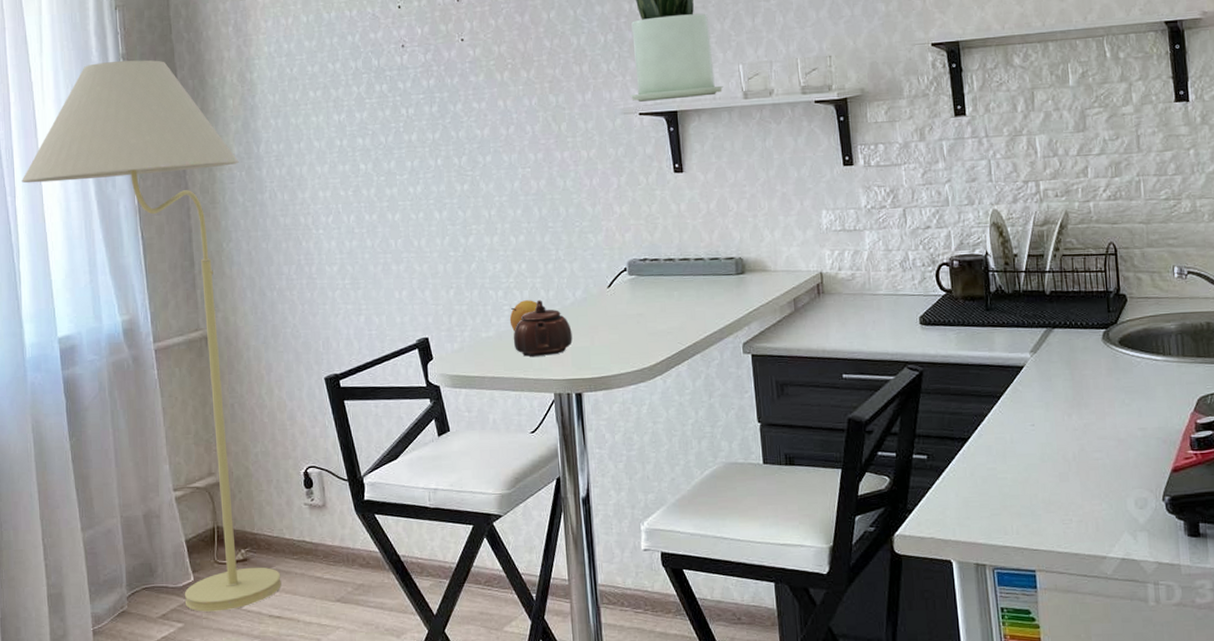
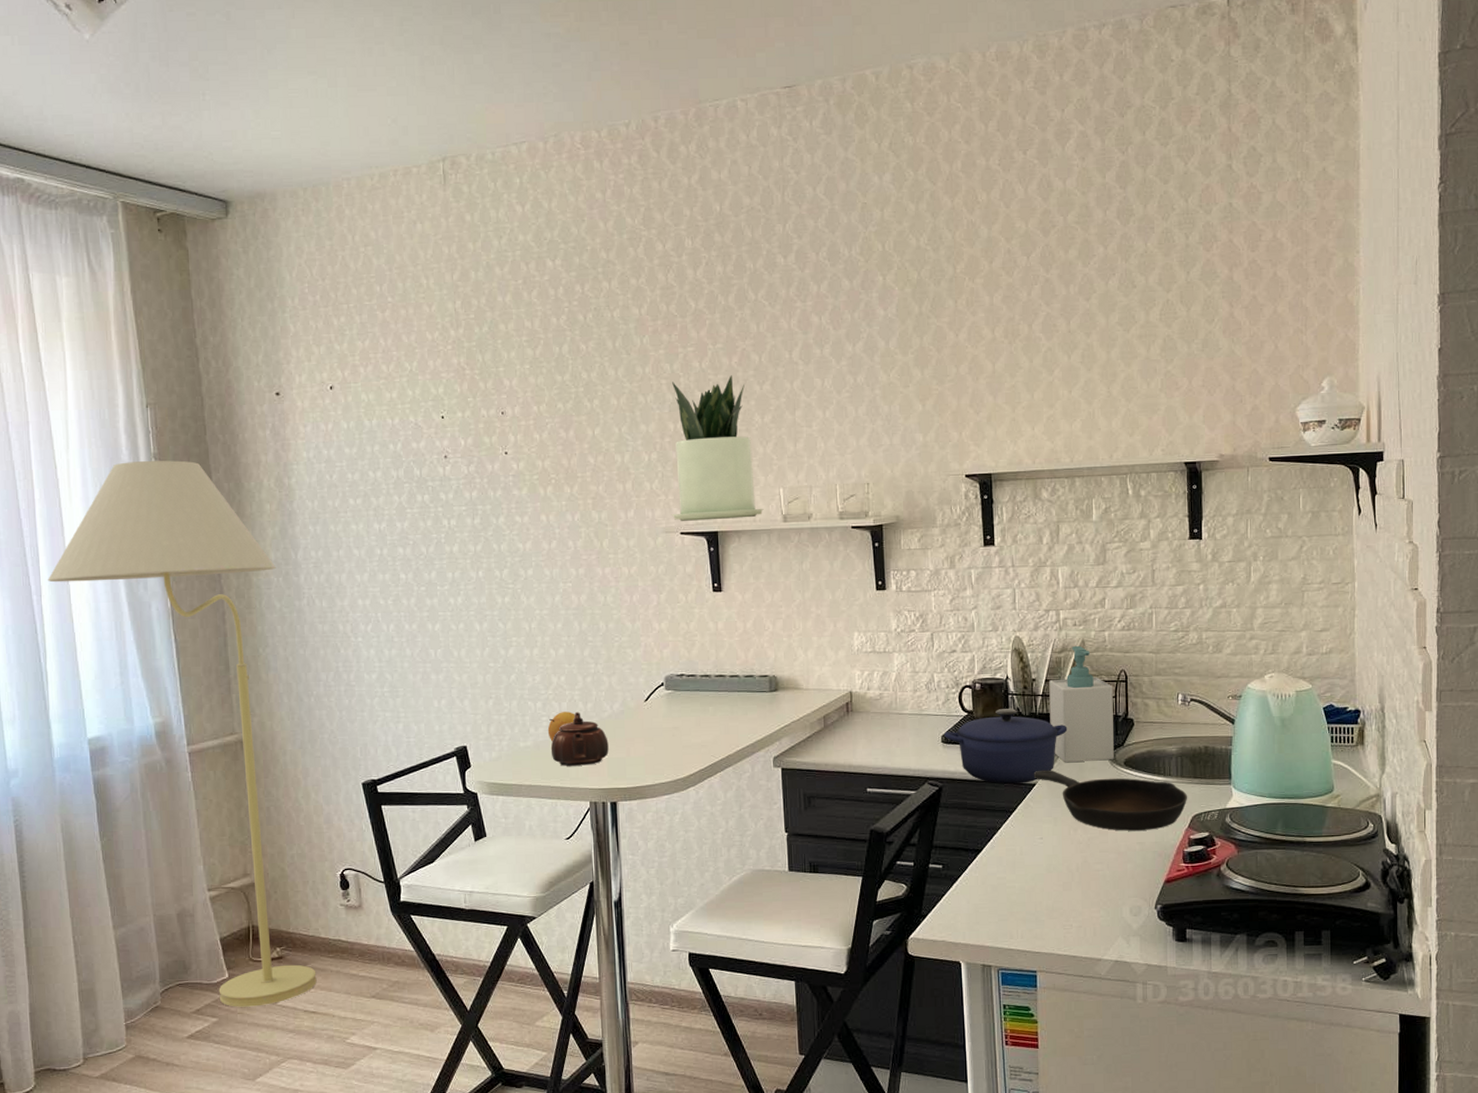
cooking pot: none [922,286,1055,367] -> present [944,709,1068,784]
frying pan: none [1020,351,1192,416] -> present [1033,769,1188,831]
soap bottle: none [1032,217,1107,342] -> present [1049,645,1114,762]

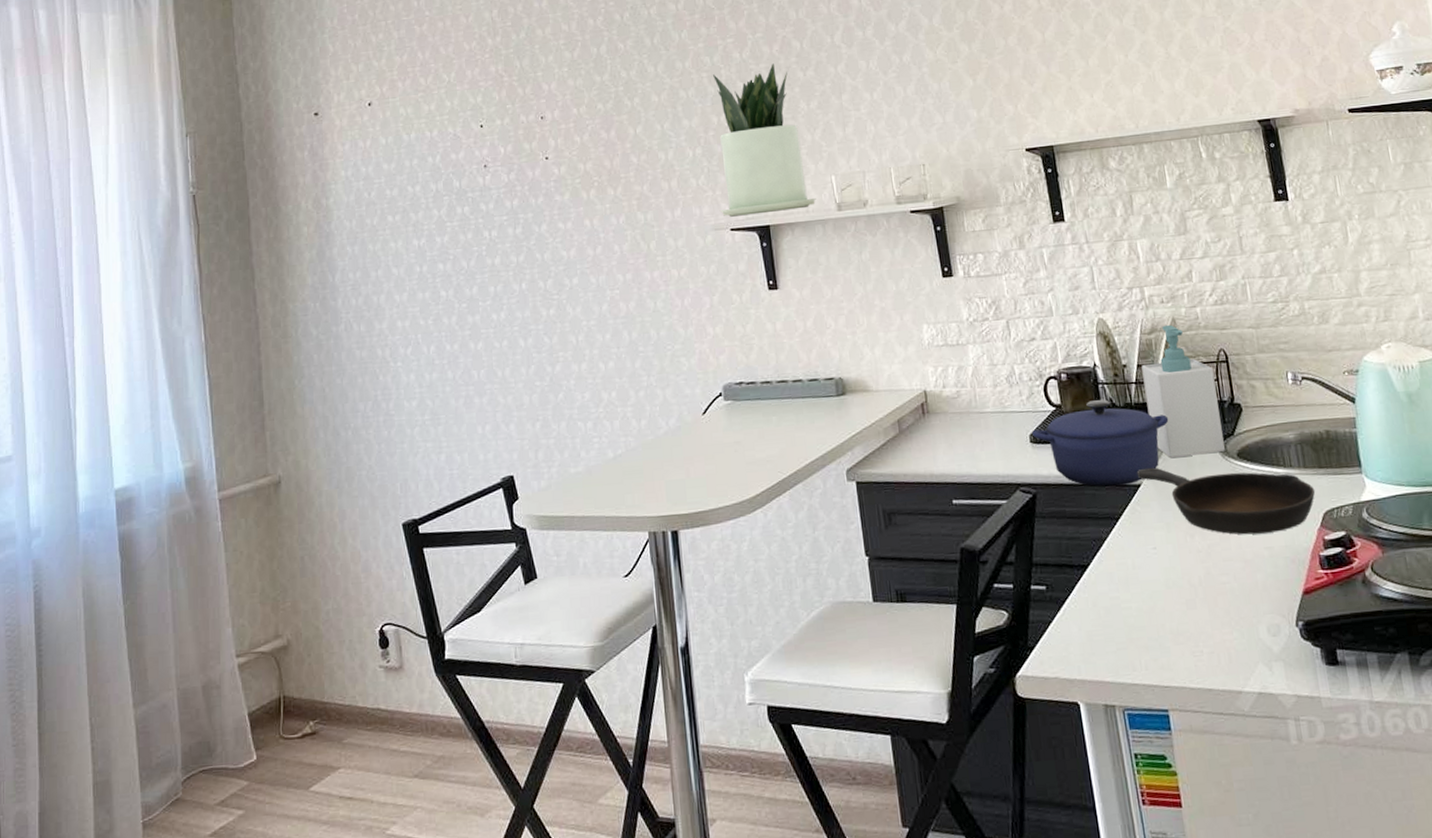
floor lamp: present [48,460,317,1007] -> none [81,188,354,796]
fruit: present [547,712,575,742] -> none [599,431,629,466]
teapot: present [550,711,609,766] -> none [603,430,667,493]

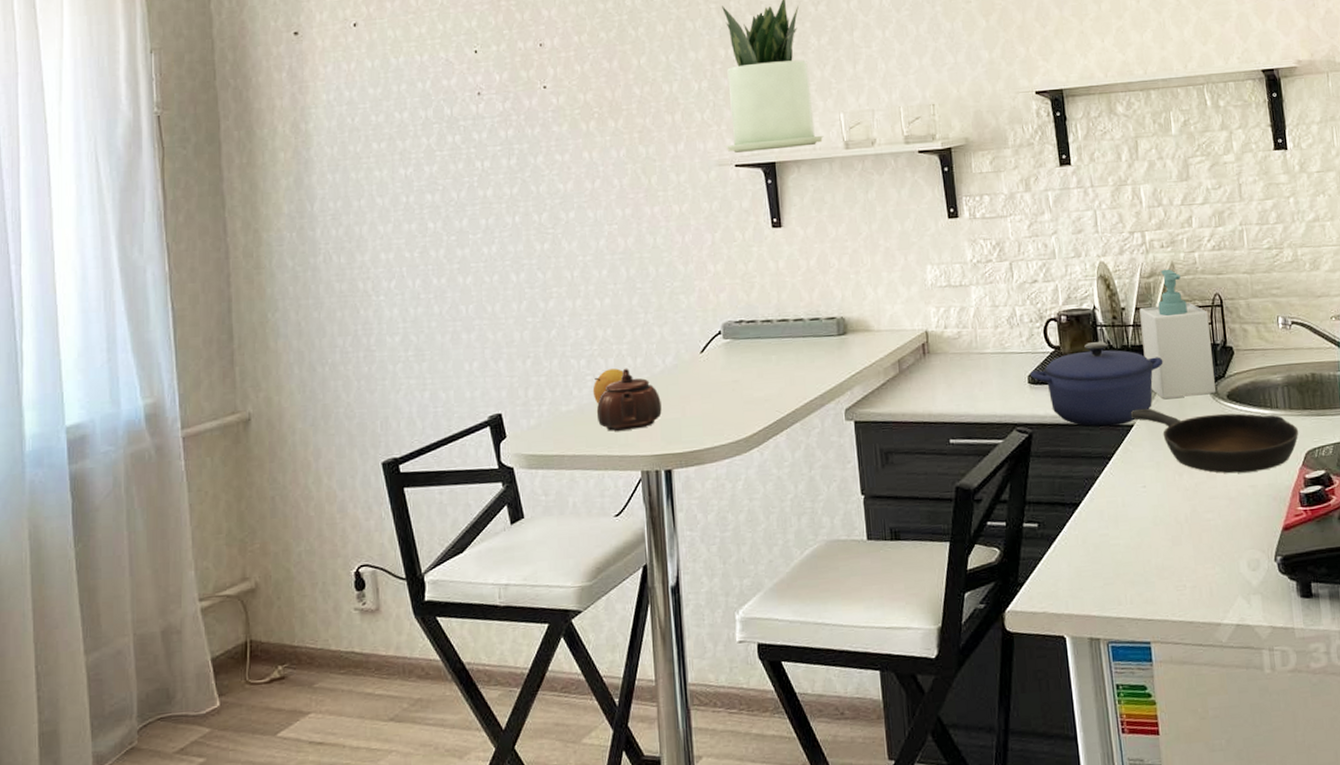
fruit: none [599,431,629,466] -> present [592,368,624,404]
teapot: none [603,430,667,493] -> present [596,368,662,431]

